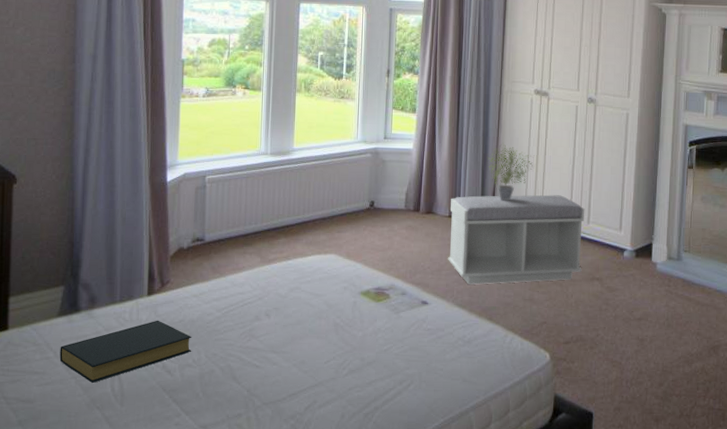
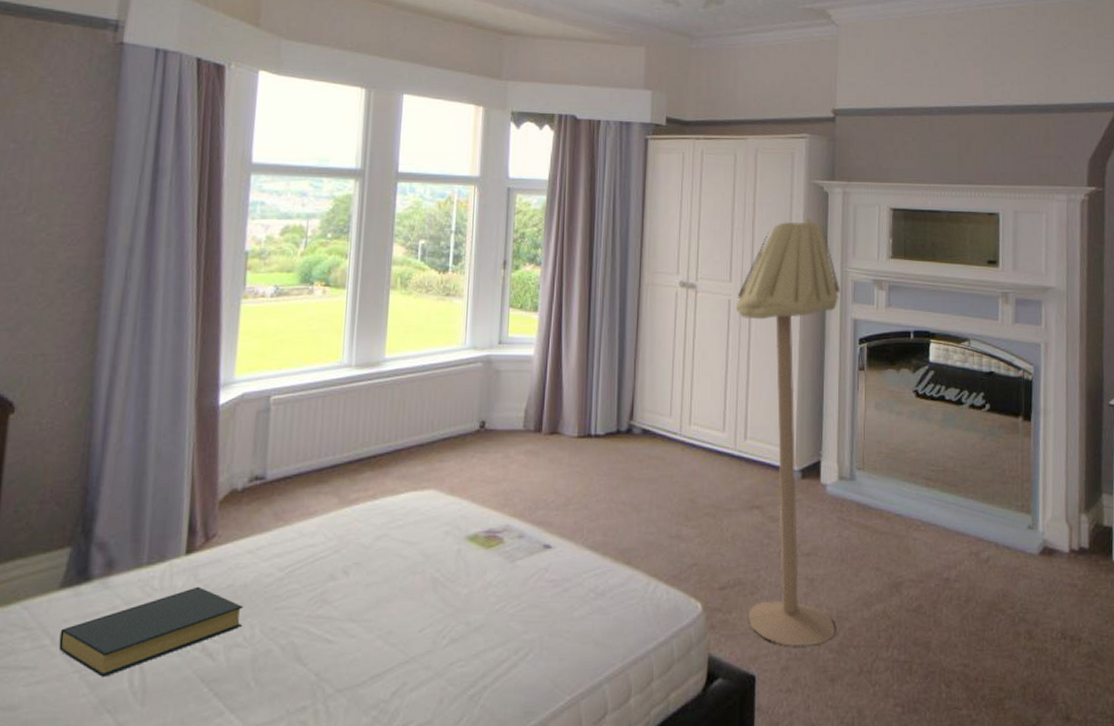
bench: present [448,195,585,285] -> none [576,406,741,521]
potted plant: present [488,143,533,201] -> none [625,346,679,415]
floor lamp: none [582,36,674,392] -> present [735,218,841,646]

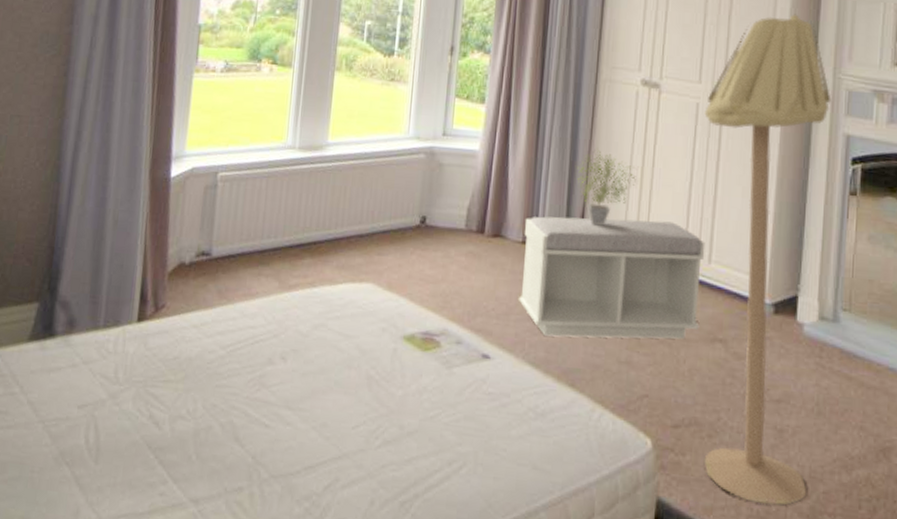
hardback book: present [58,586,244,677] -> none [26,354,188,431]
bench: none [576,406,741,521] -> present [519,216,706,339]
potted plant: none [625,346,679,415] -> present [577,149,636,226]

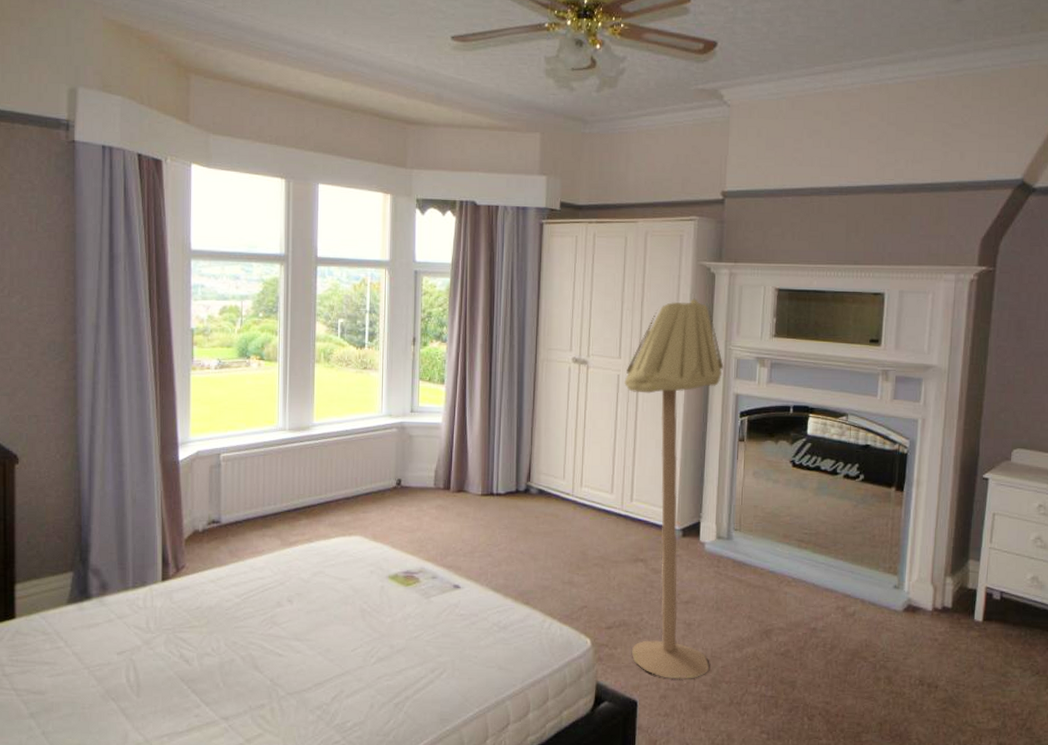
bench: present [519,216,706,339] -> none [481,471,628,567]
potted plant: present [577,149,636,226] -> none [523,416,571,478]

